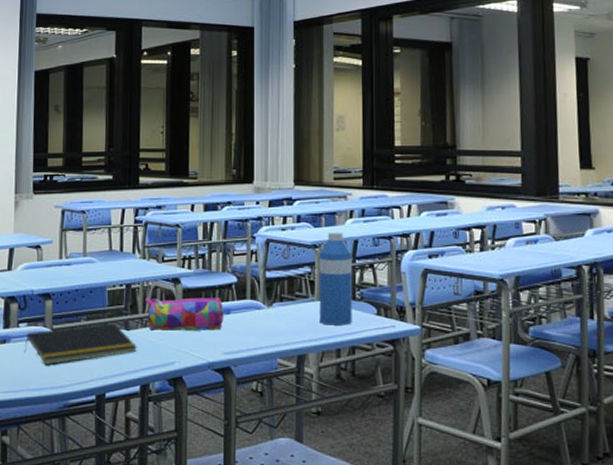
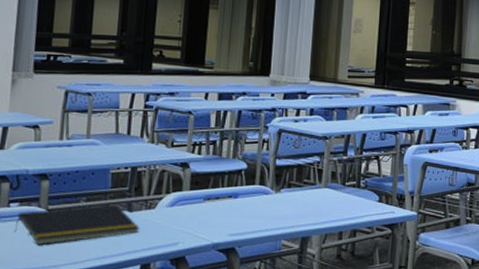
pencil case: present [145,297,224,332] -> none [150,181,232,214]
water bottle: present [319,231,353,325] -> none [325,125,360,211]

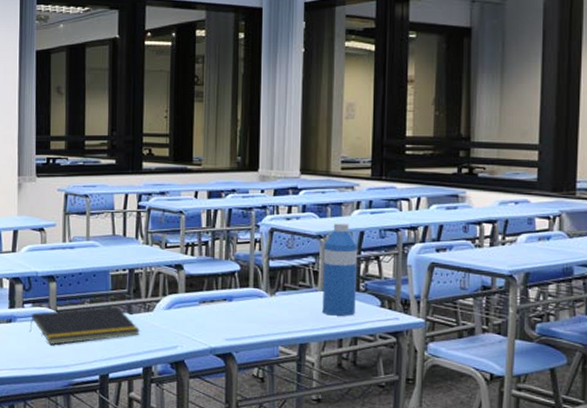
water bottle: none [325,125,360,211] -> present [322,222,358,316]

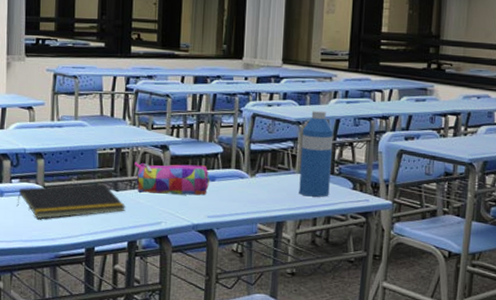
pencil case: none [148,283,226,317] -> present [134,162,209,196]

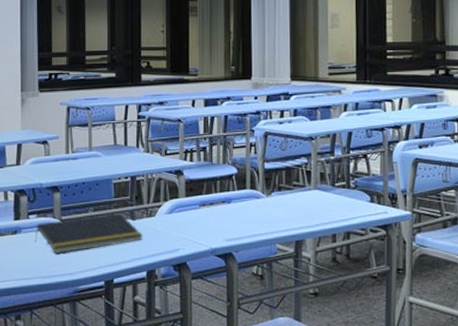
pencil case: present [134,162,209,196] -> none [150,188,225,221]
water bottle: present [299,110,334,197] -> none [315,124,347,212]

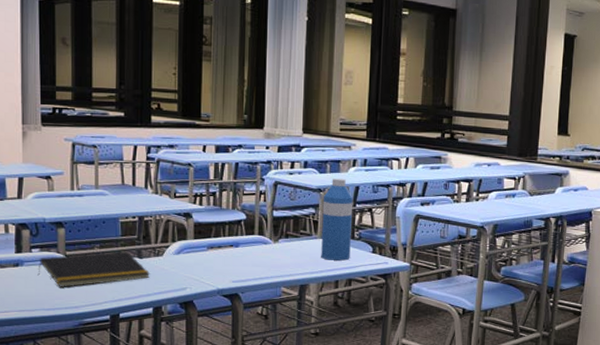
water bottle: none [315,124,347,212] -> present [321,178,354,261]

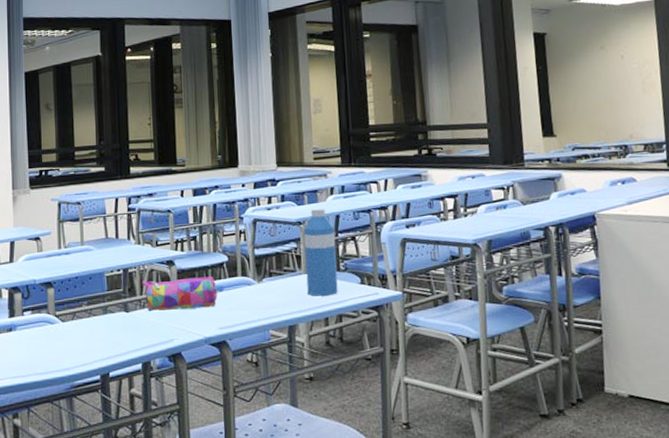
notepad: present [37,251,150,288] -> none [30,306,137,350]
pencil case: none [157,230,233,261] -> present [142,276,218,312]

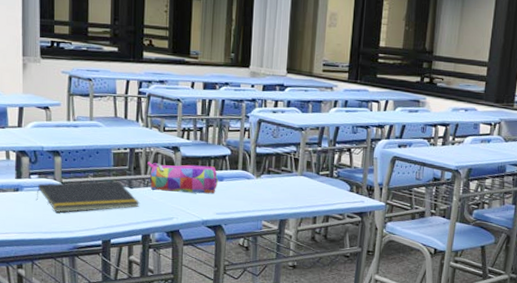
notepad: none [30,306,137,350] -> present [36,180,139,214]
water bottle: present [303,208,338,296] -> none [300,117,334,198]

